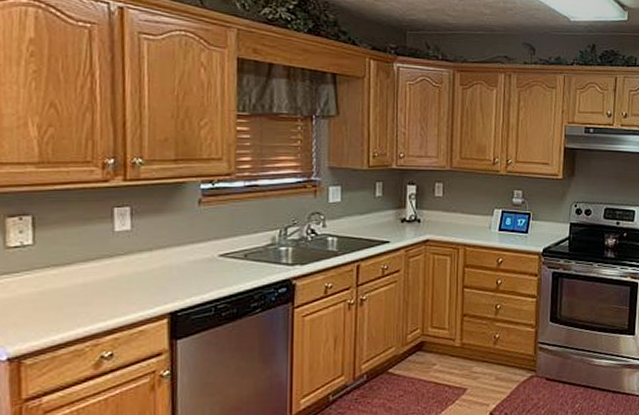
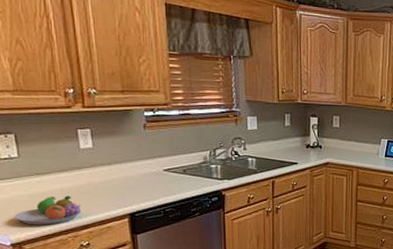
fruit bowl: none [17,292,108,332] -> present [14,196,82,225]

